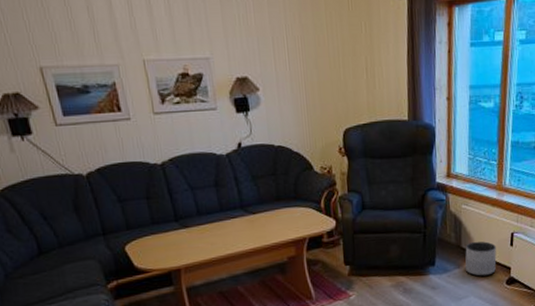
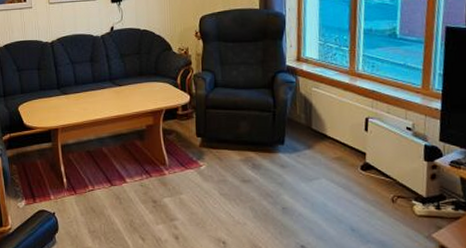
planter: present [465,241,497,276] -> none [315,123,350,159]

